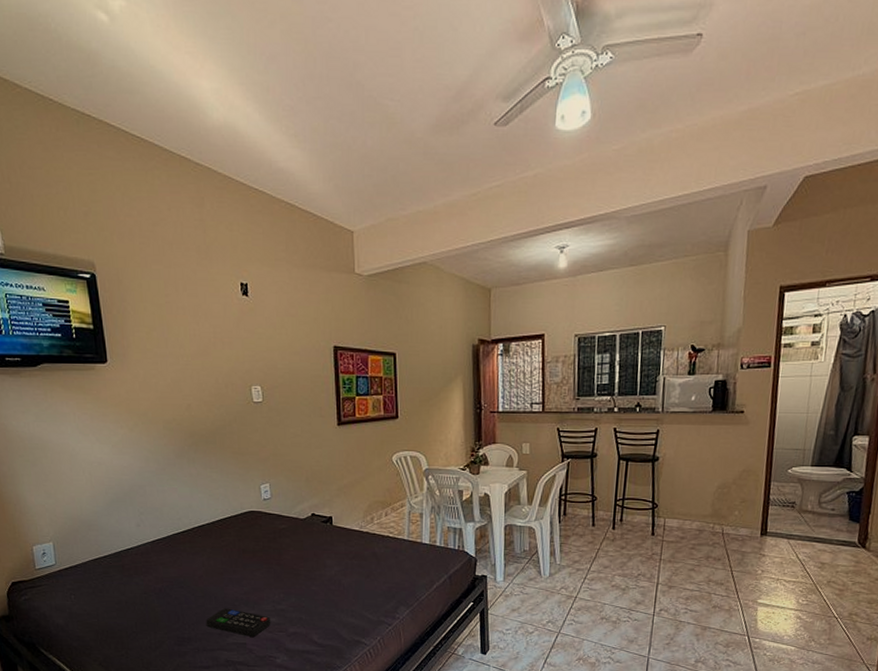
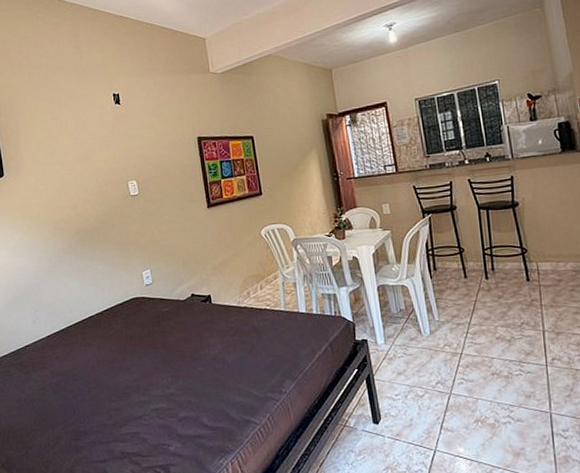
remote control: present [206,608,271,637] -> none [99,397,162,425]

